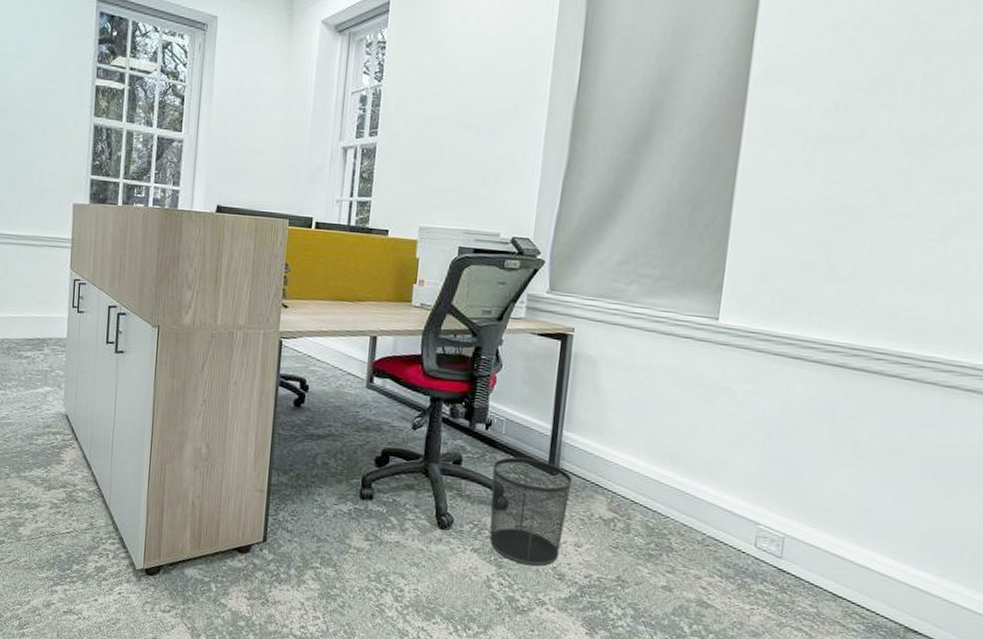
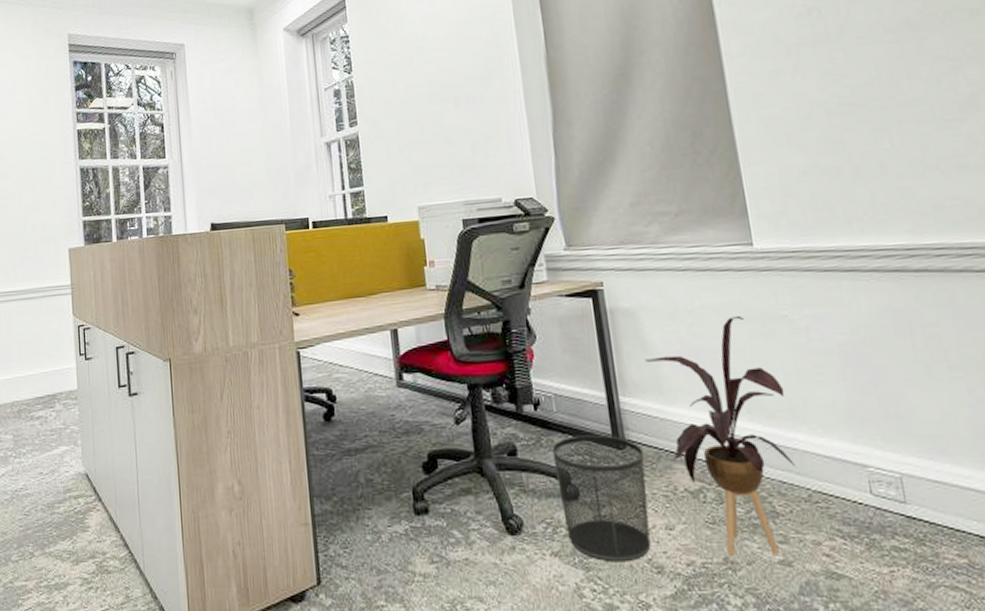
house plant: none [593,380,708,581] -> present [644,316,795,557]

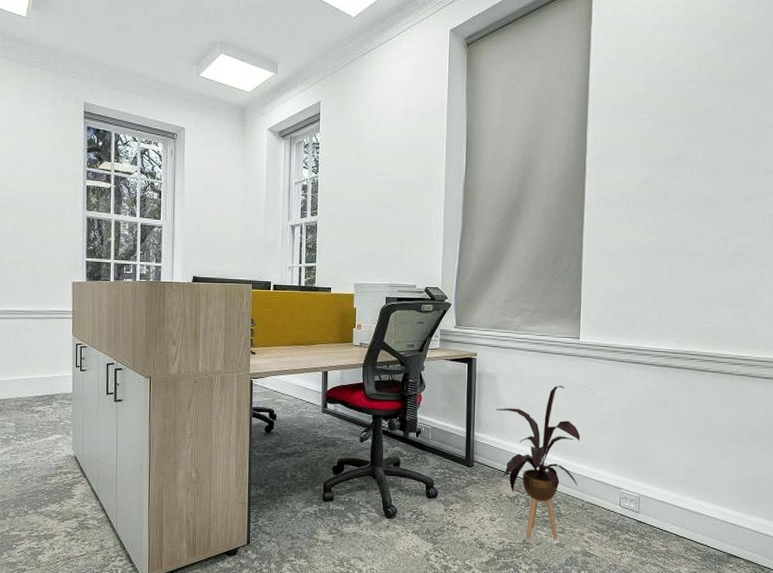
waste bin: present [552,434,651,563] -> none [424,456,484,540]

